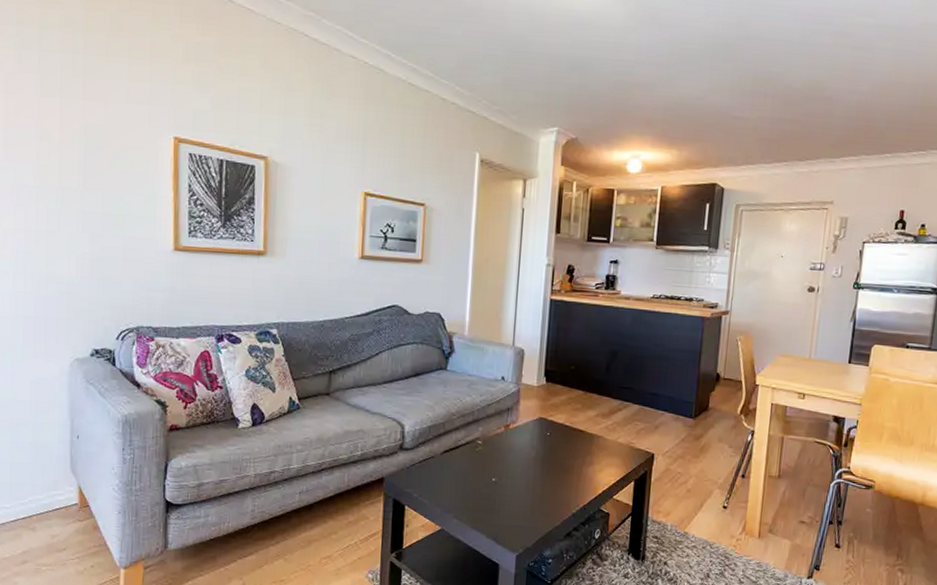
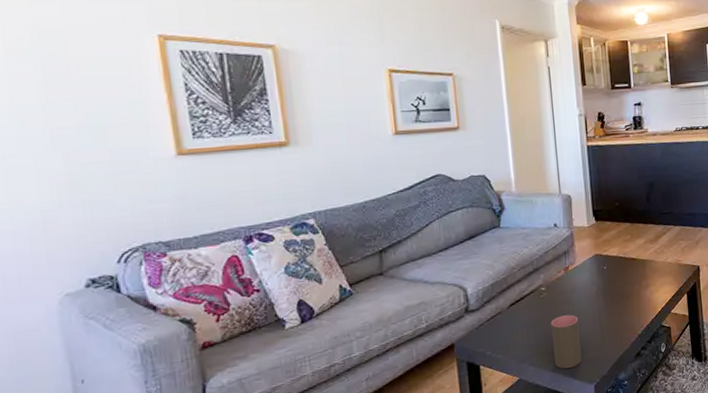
cup: none [479,474,510,531] -> present [551,314,582,369]

